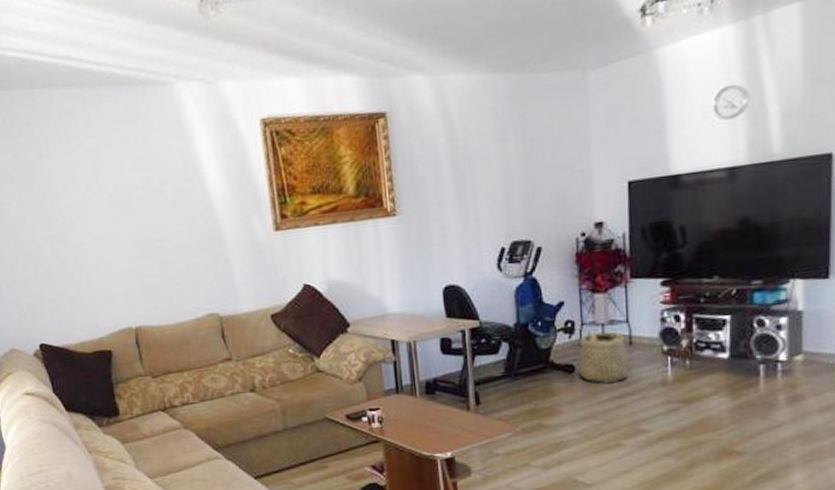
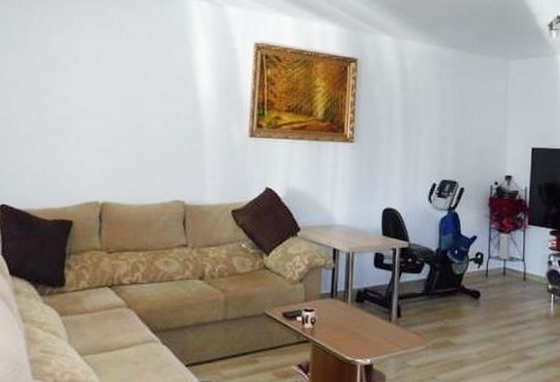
basket: present [577,330,629,383] -> none [482,263,522,311]

